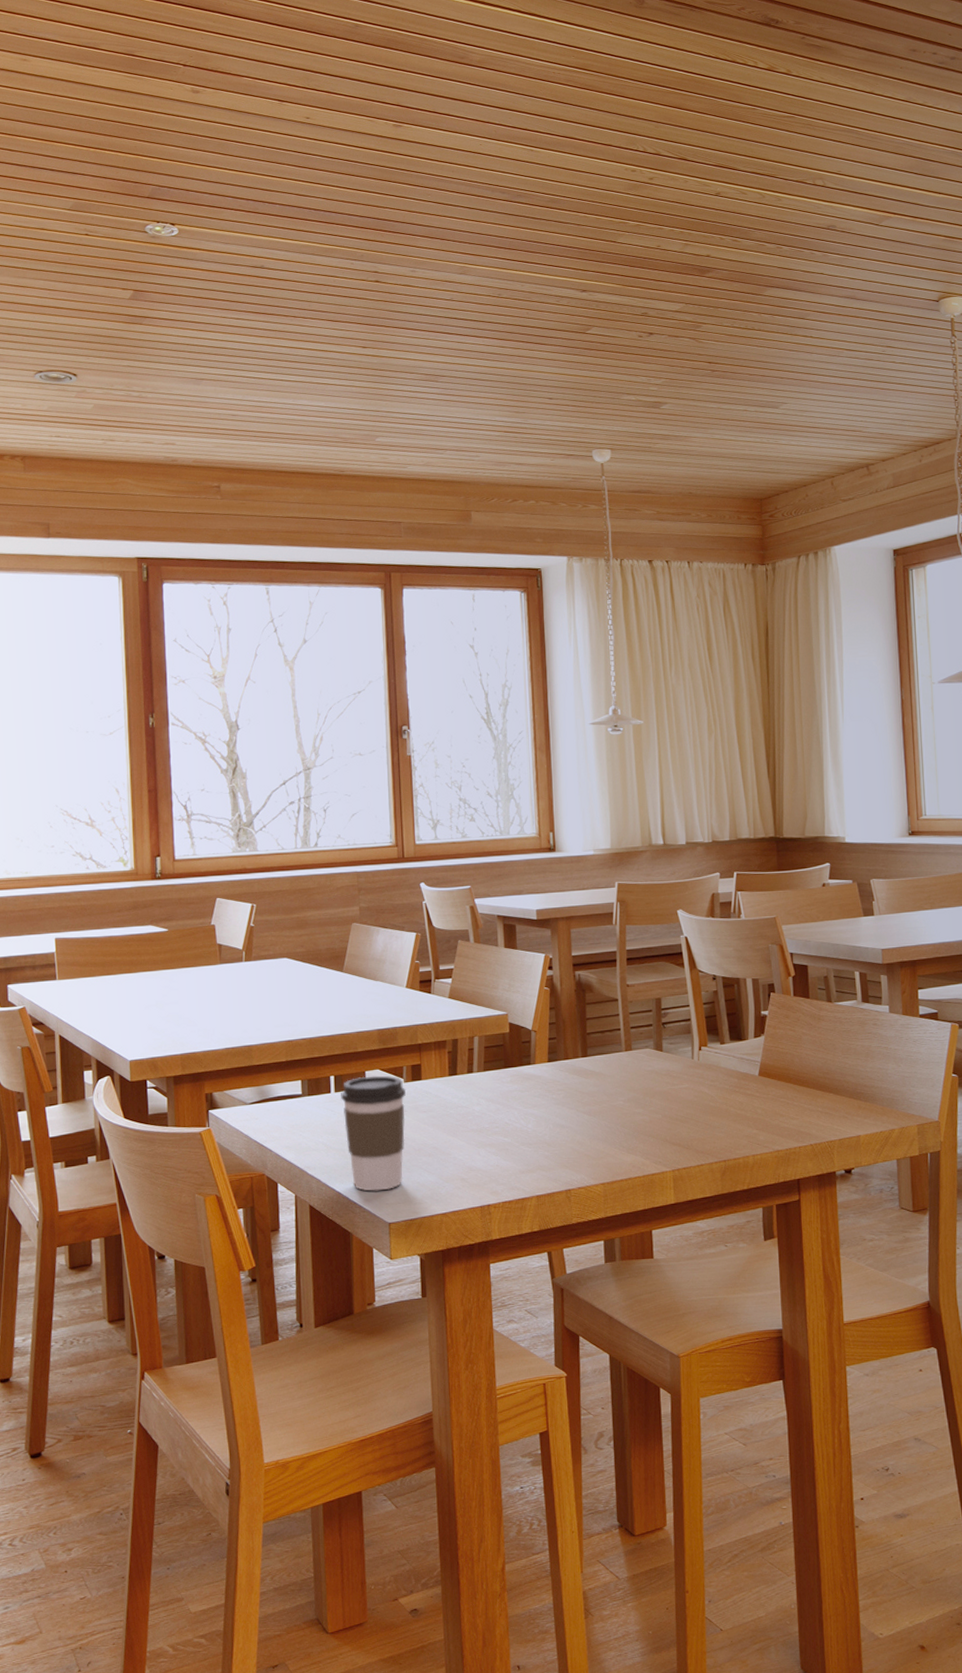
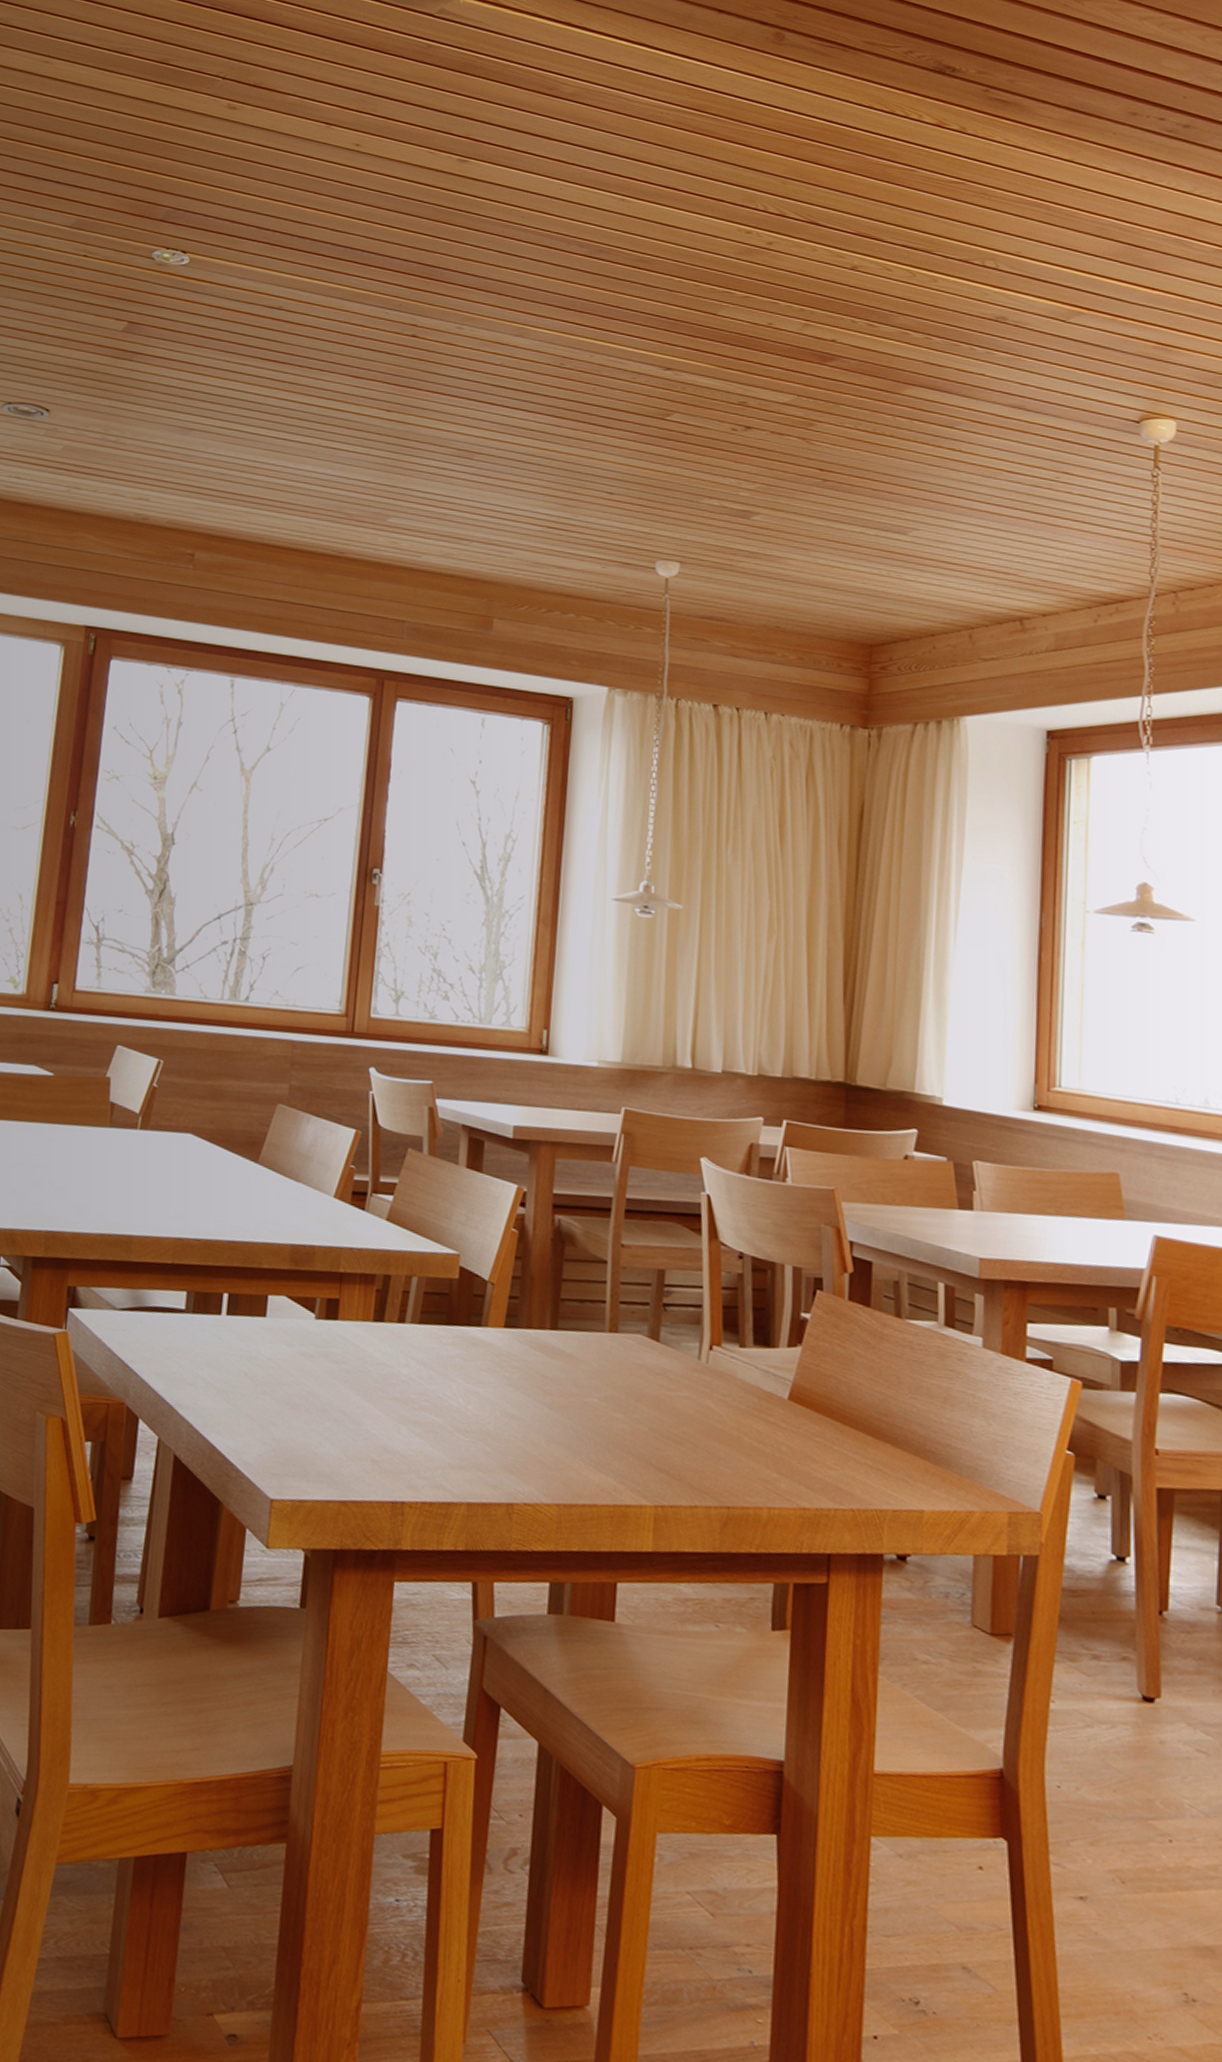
coffee cup: present [341,1075,406,1191] -> none [232,1301,317,1455]

